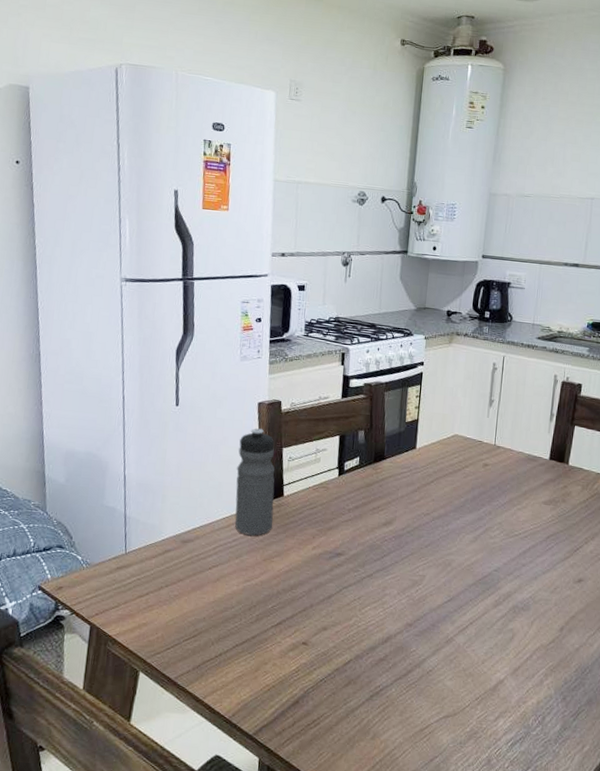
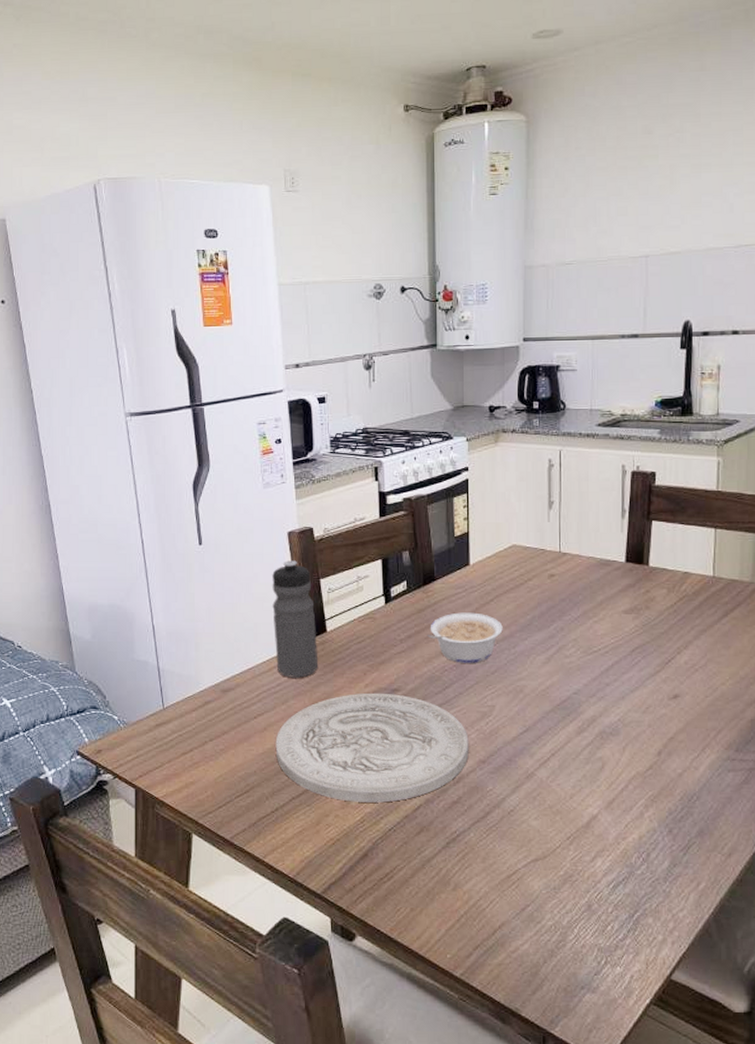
plate: none [225,554,400,655] -> present [275,692,469,803]
legume: none [372,489,439,536] -> present [427,612,503,663]

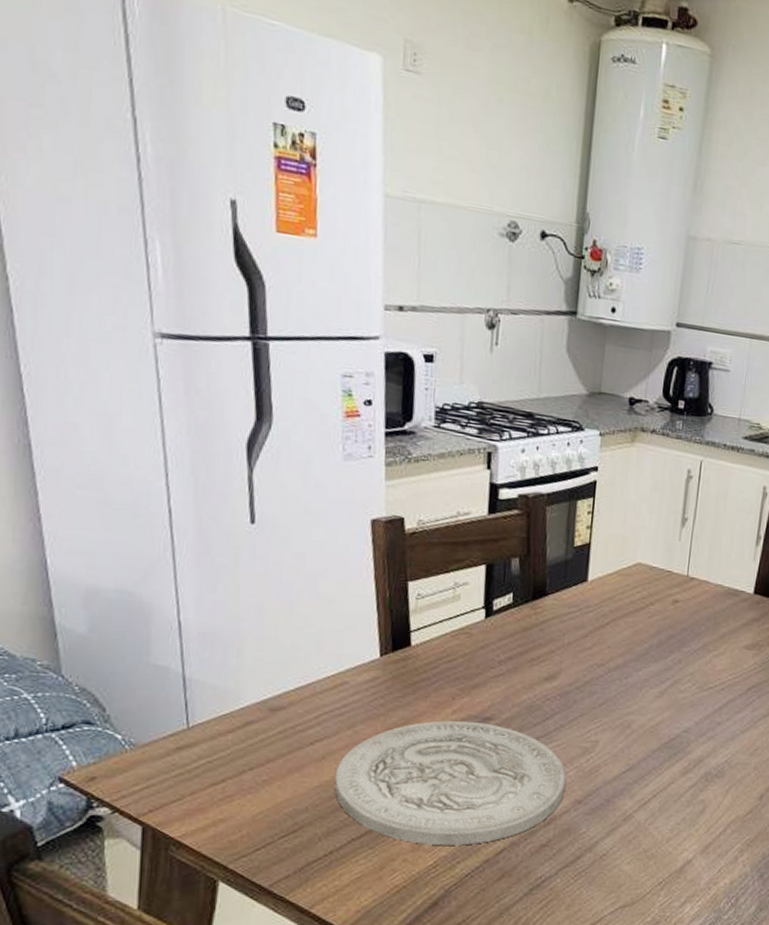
water bottle: present [272,560,319,678] -> none [344,555,399,699]
legume: present [427,612,503,663] -> none [531,634,617,693]

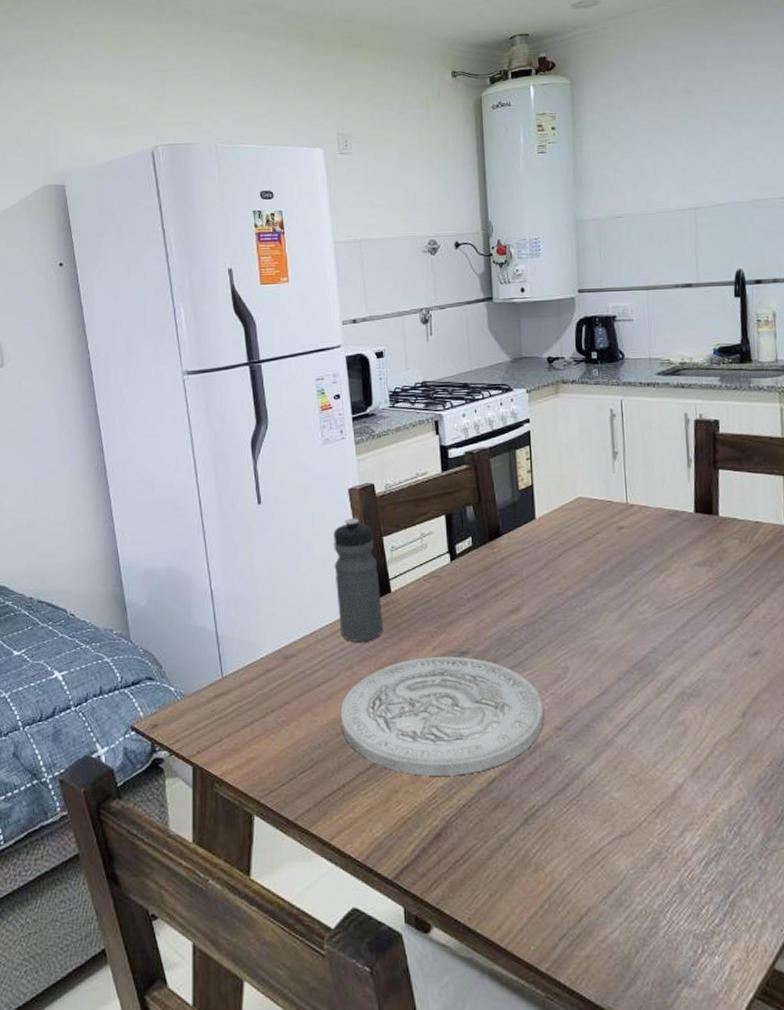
water bottle: none [344,555,399,699] -> present [333,518,384,642]

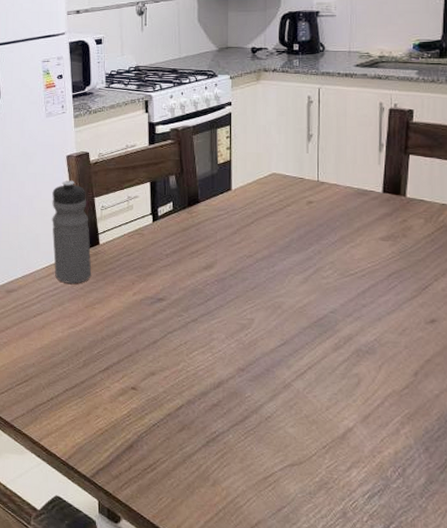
plate: present [340,656,544,776] -> none [52,300,229,400]

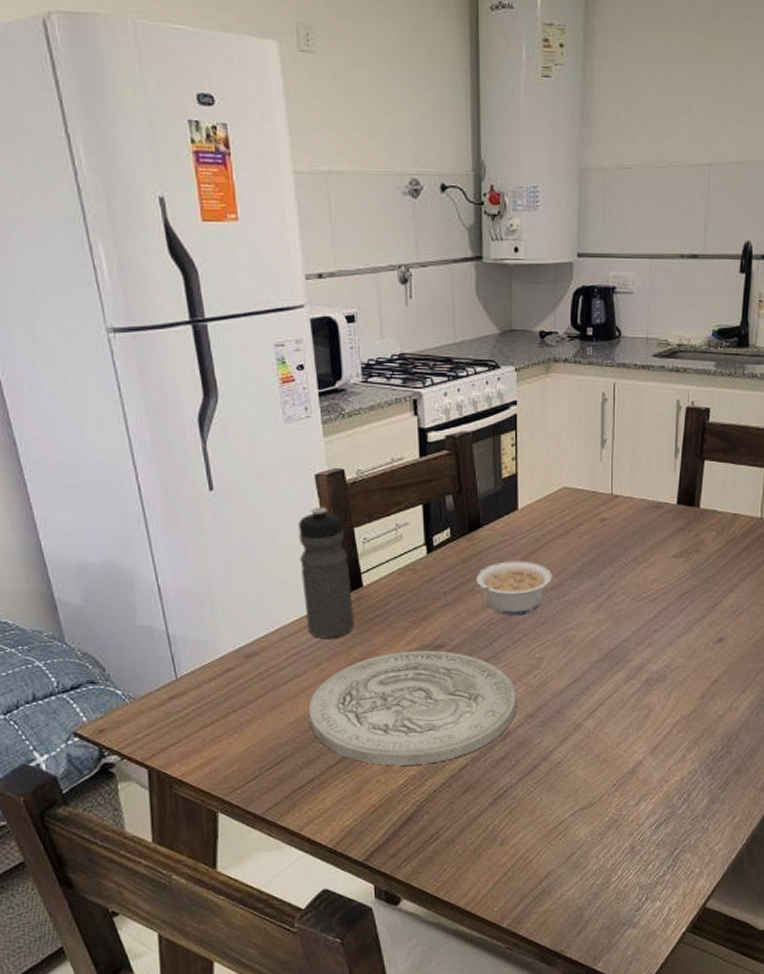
plate: none [52,300,229,400] -> present [308,650,516,766]
legume: none [191,232,262,279] -> present [473,561,552,615]

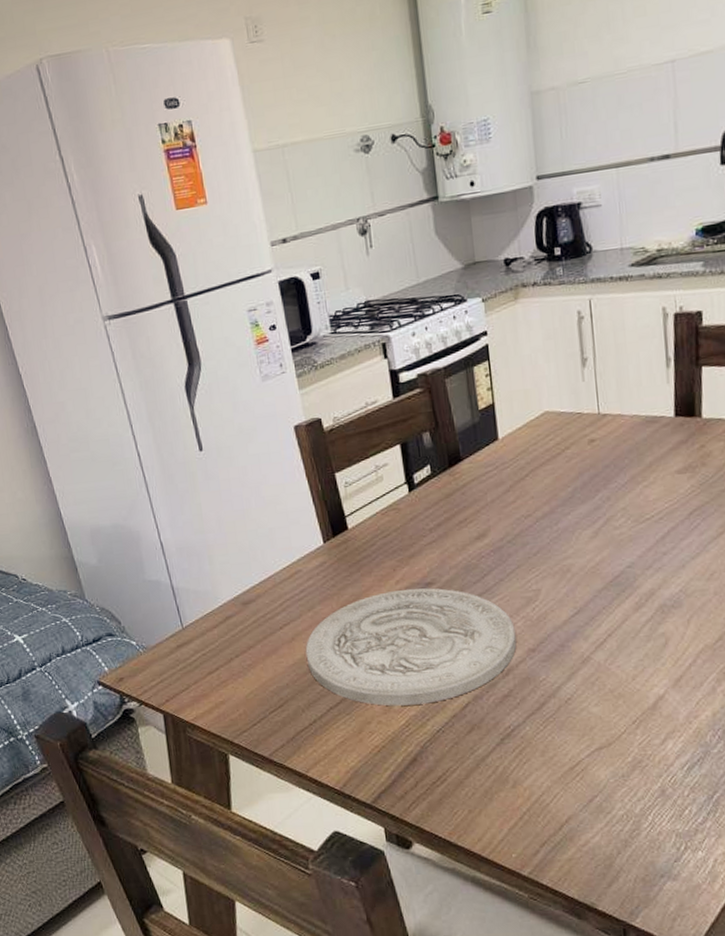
water bottle: present [298,507,355,638] -> none [282,456,343,583]
legume: present [473,561,552,615] -> none [458,491,542,548]

